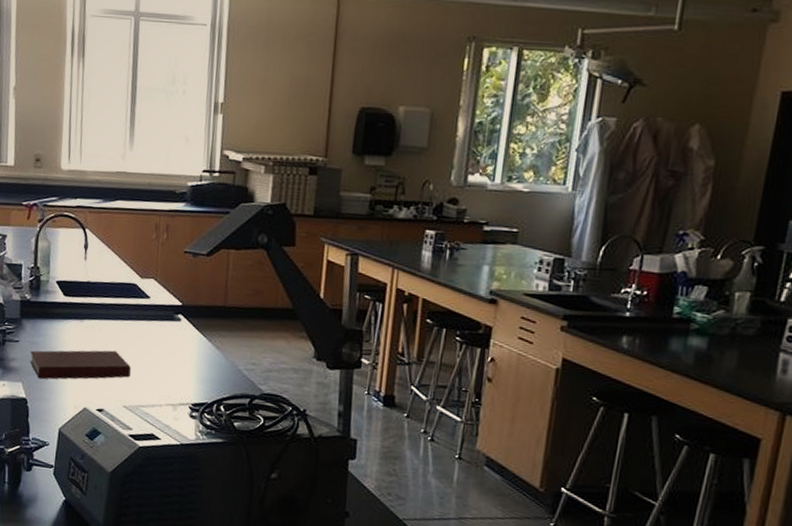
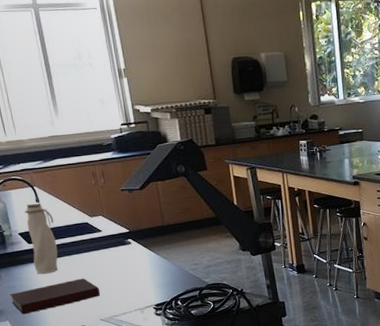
water bottle: none [64,247,99,336] -> present [25,202,58,274]

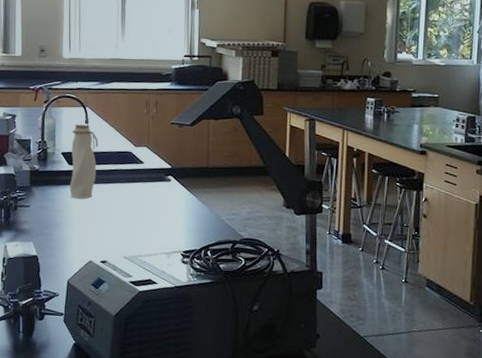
notebook: present [10,278,100,315] -> none [39,209,129,238]

